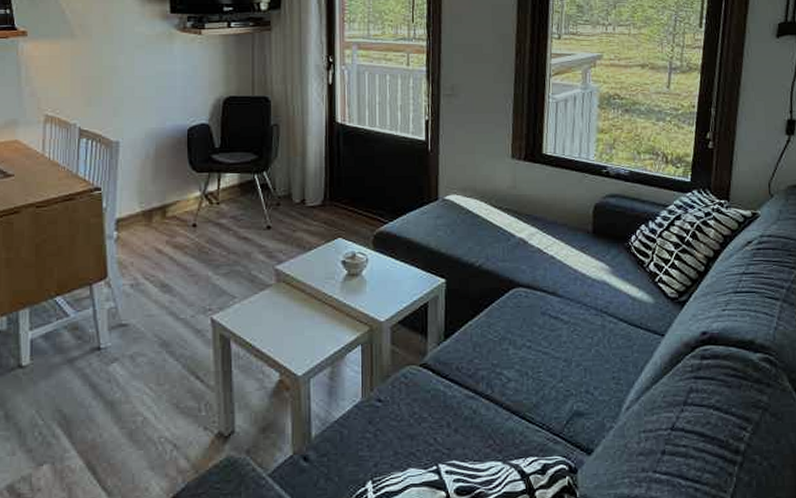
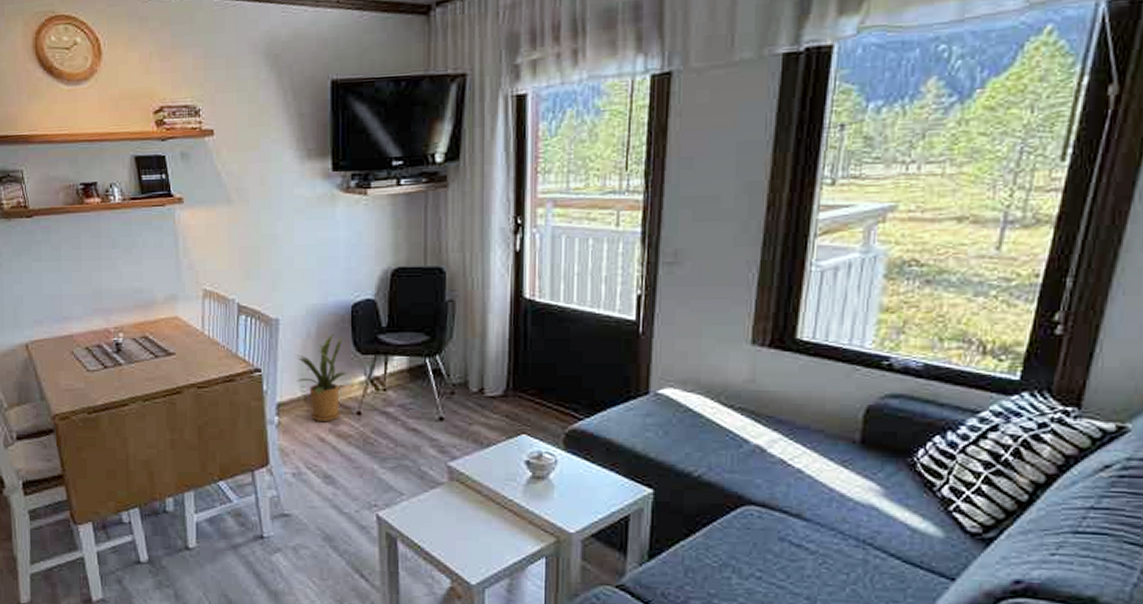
house plant: none [134,155,183,234] -> present [295,334,347,421]

